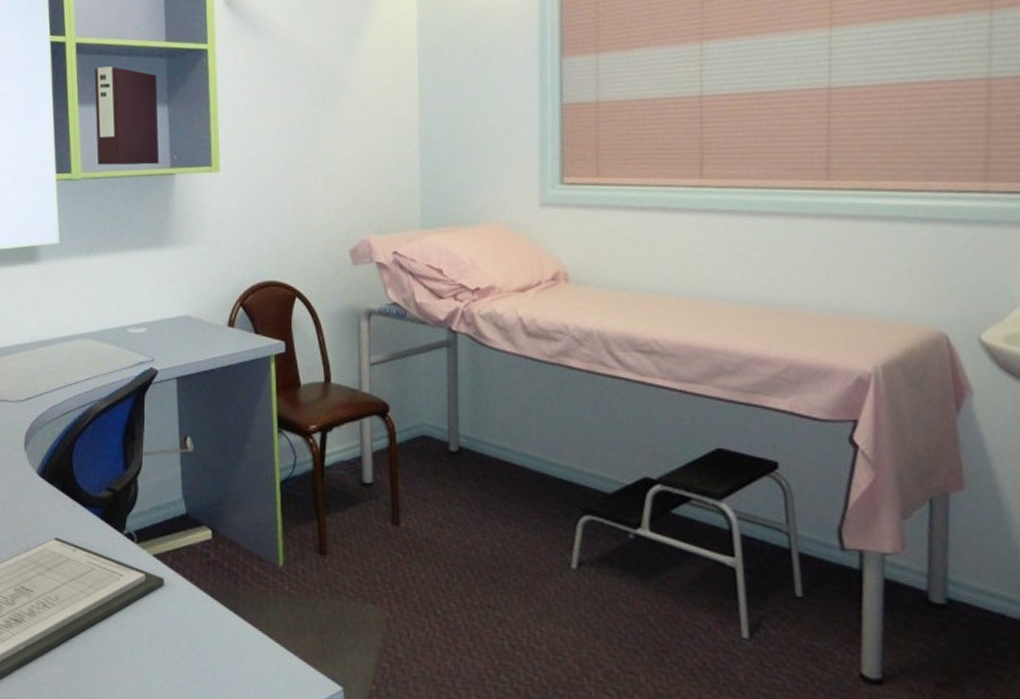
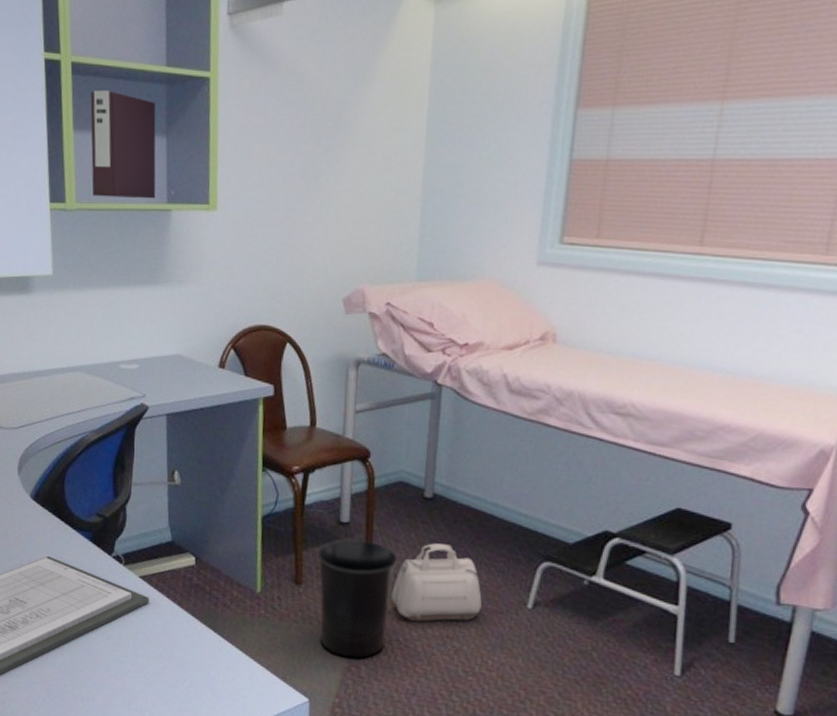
waste bin: none [341,501,427,637] -> present [317,539,397,659]
handbag: none [424,501,522,590] -> present [391,543,482,622]

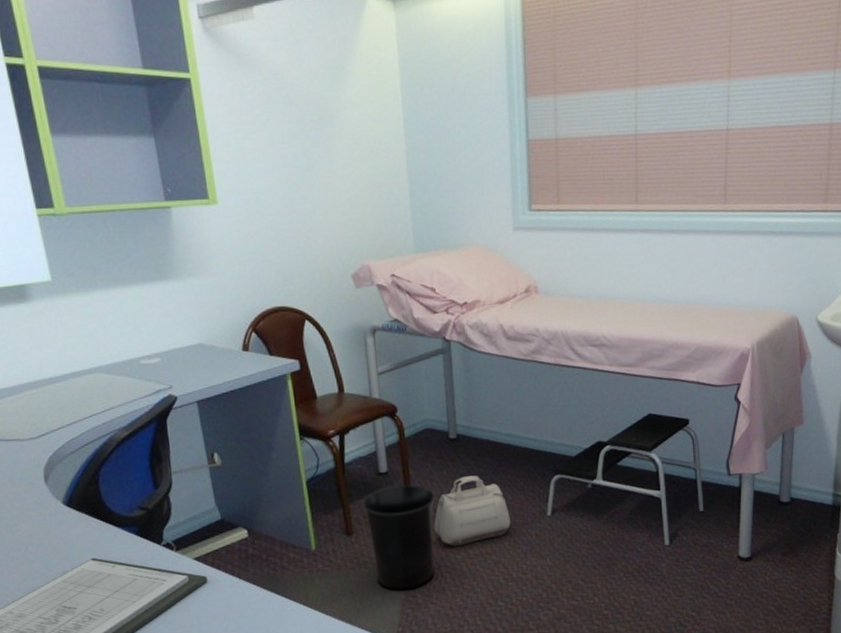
binder: present [90,90,156,199] -> none [64,94,152,199]

